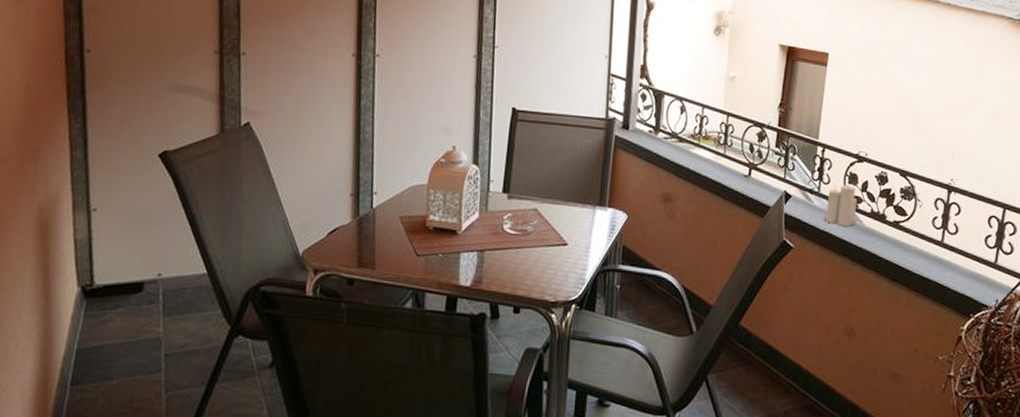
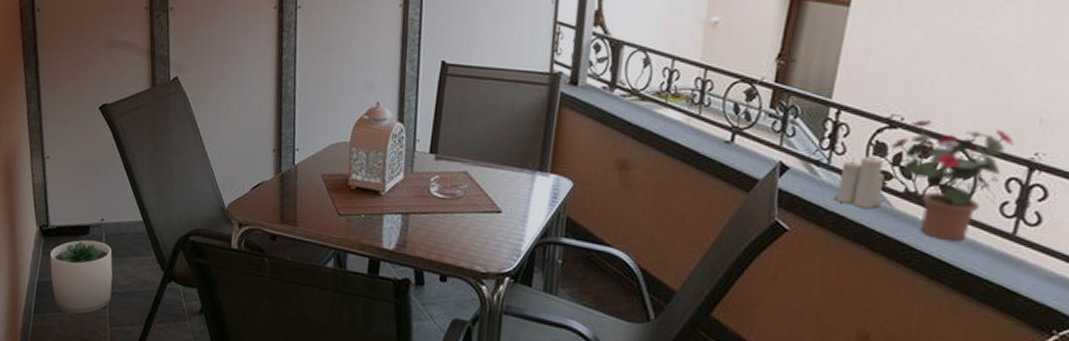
planter: none [93,298,171,382] -> present [50,240,113,314]
potted flower: none [860,155,938,249] -> present [890,120,1014,241]

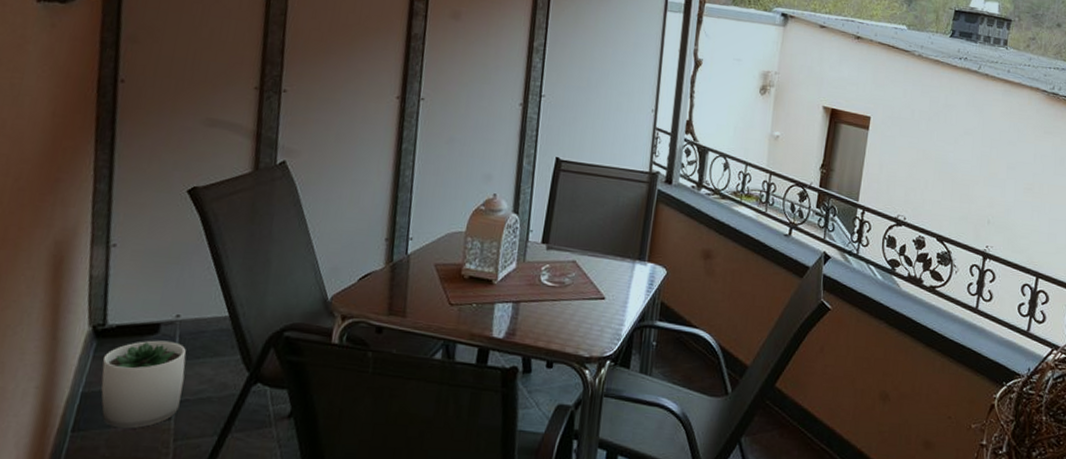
candle: present [834,154,885,209] -> none [861,246,895,290]
potted flower: present [890,120,1014,241] -> none [898,219,974,315]

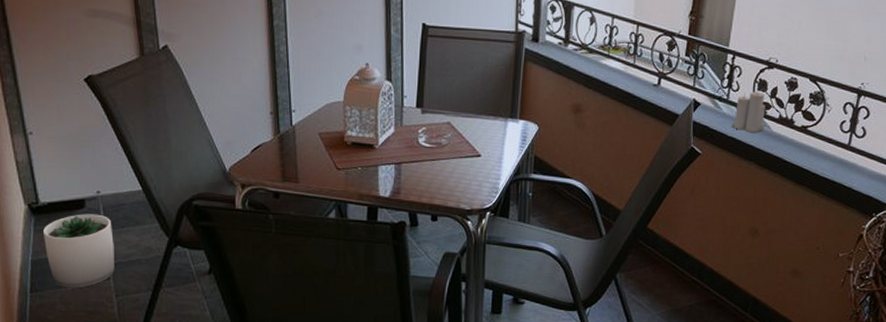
candle: none [861,246,895,290] -> present [732,90,766,132]

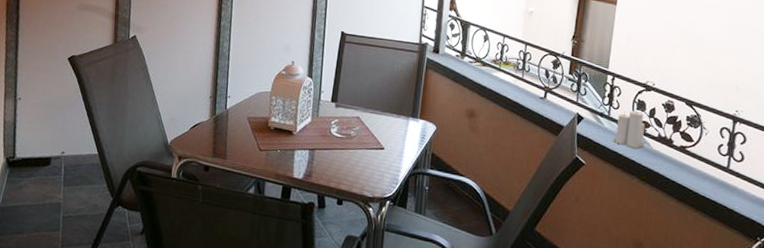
planter: present [43,214,115,288] -> none [12,170,69,236]

